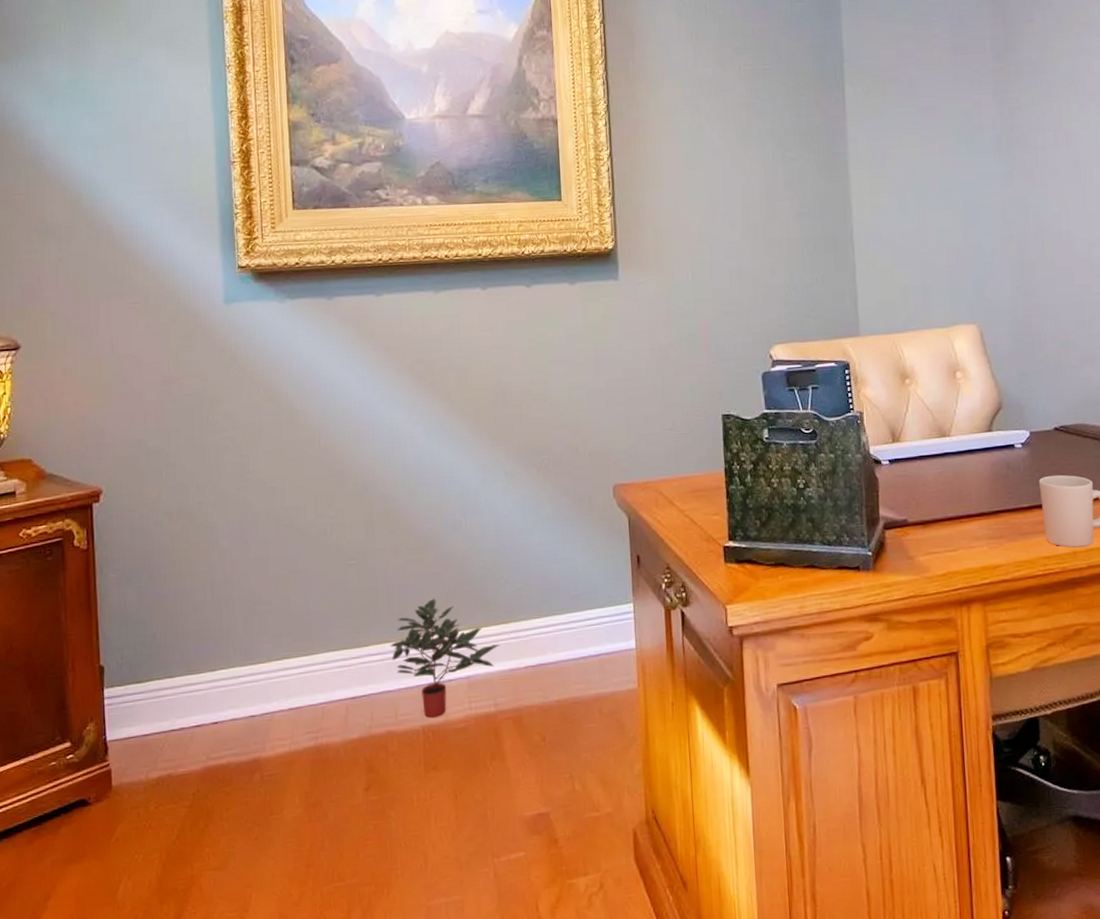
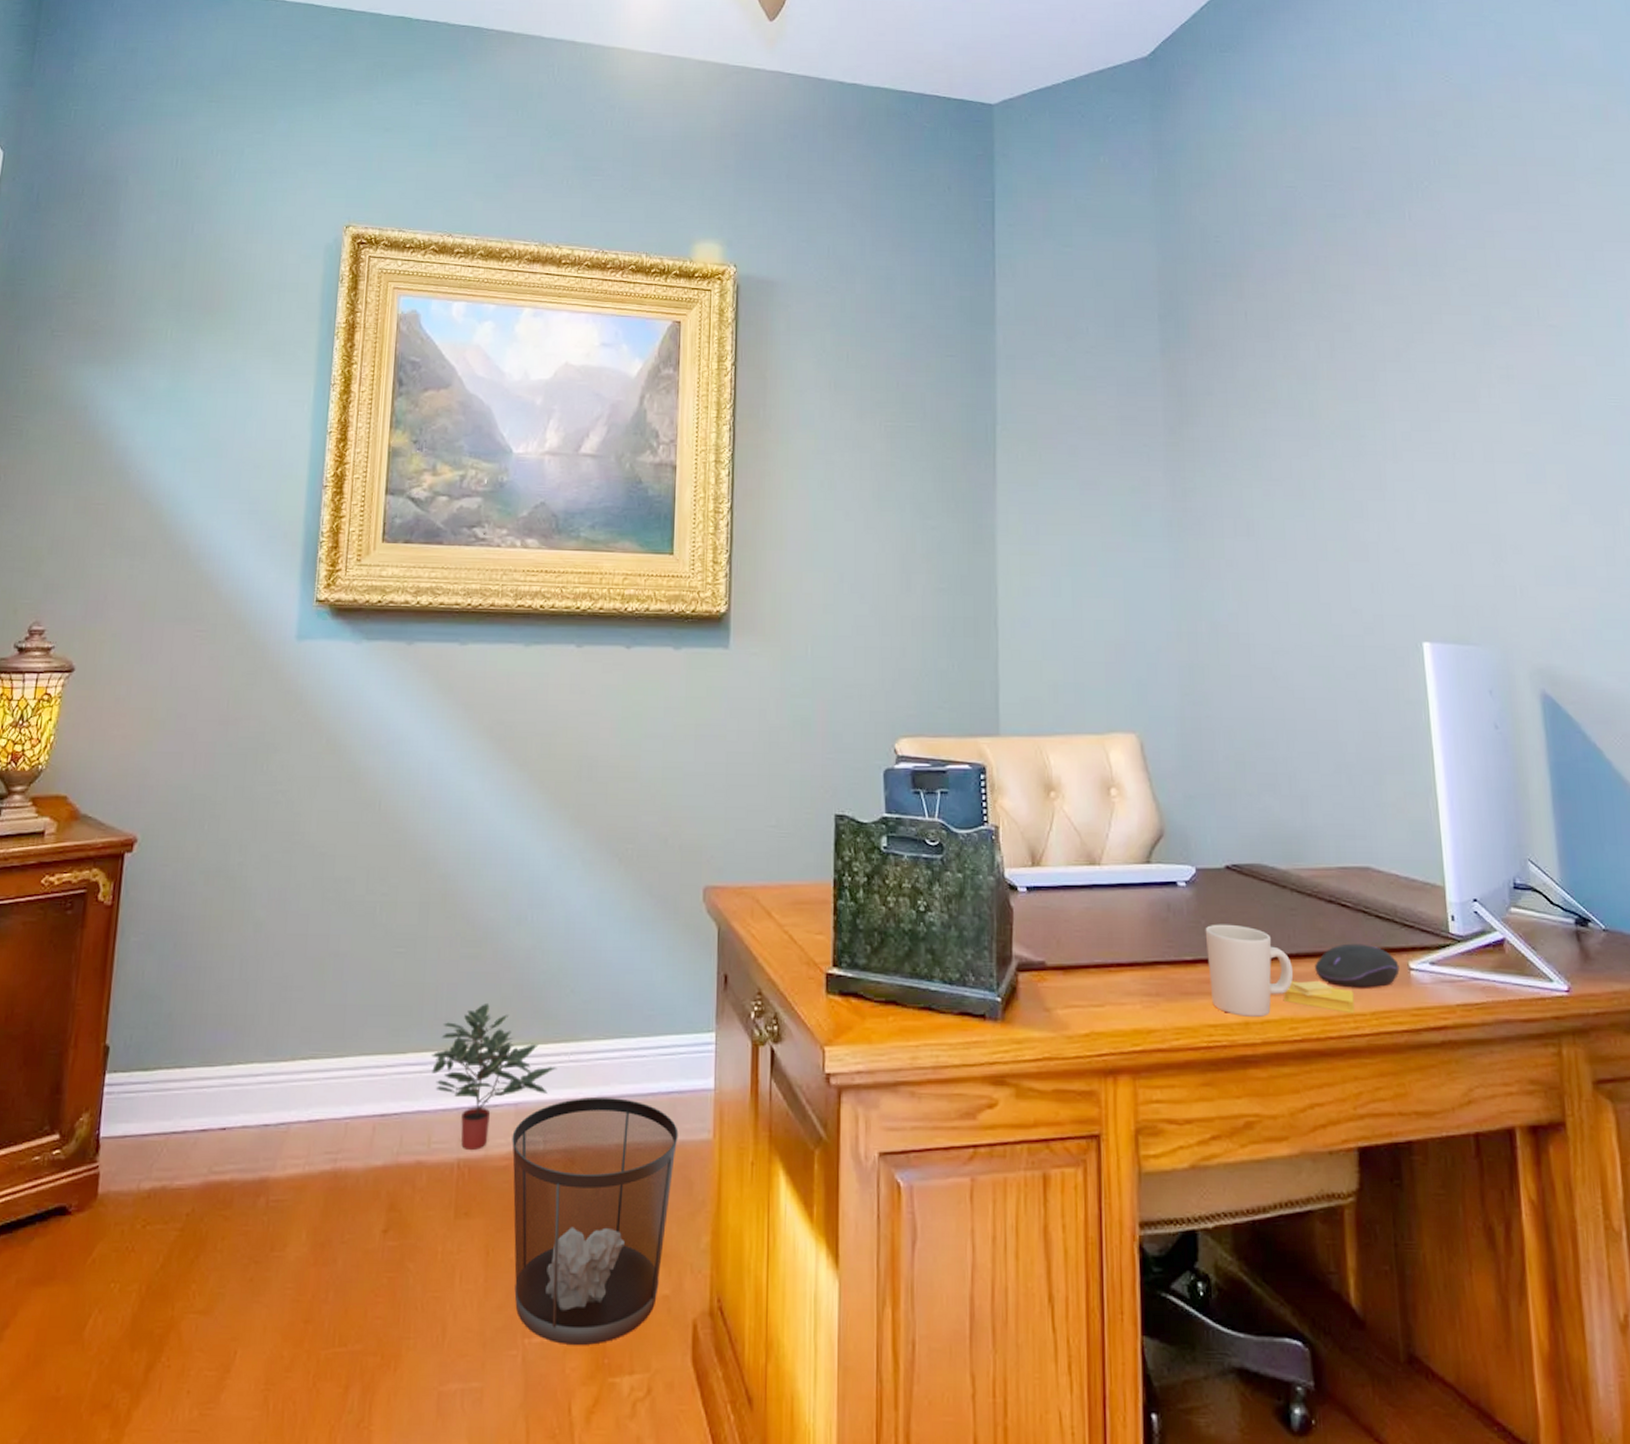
waste bin: none [467,663,609,860] -> present [512,1097,679,1346]

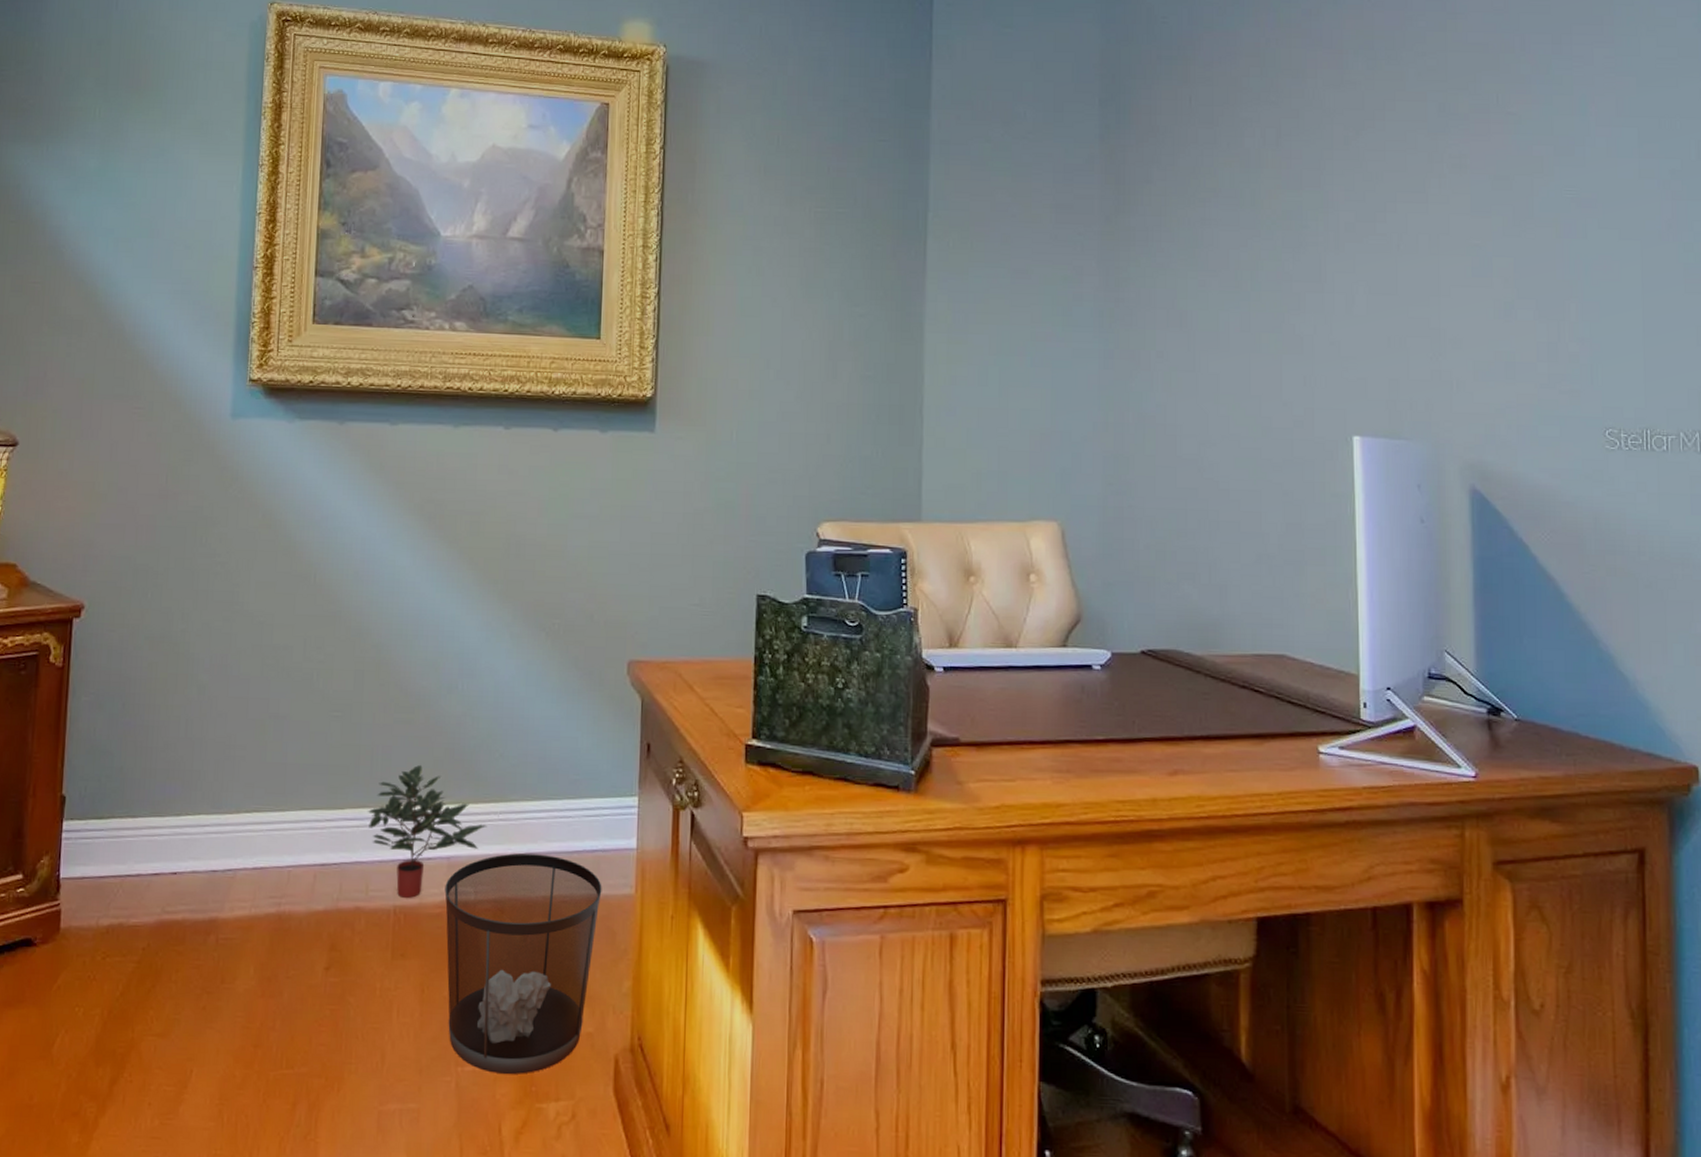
mug: present [1205,924,1294,1018] -> none [1117,706,1203,795]
sticky notes: present [1283,981,1355,1014] -> none [1191,761,1261,794]
computer mouse: present [1315,943,1400,988] -> none [1225,727,1308,770]

